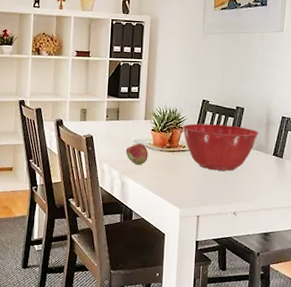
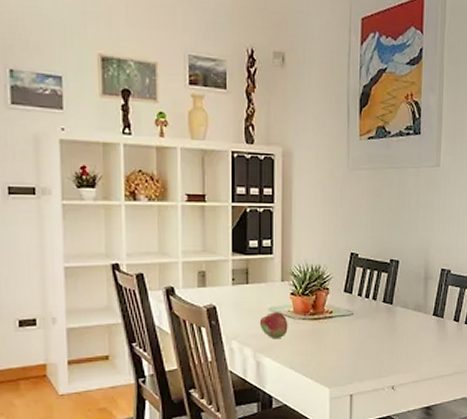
mixing bowl: present [182,123,259,171] -> none [328,282,416,338]

